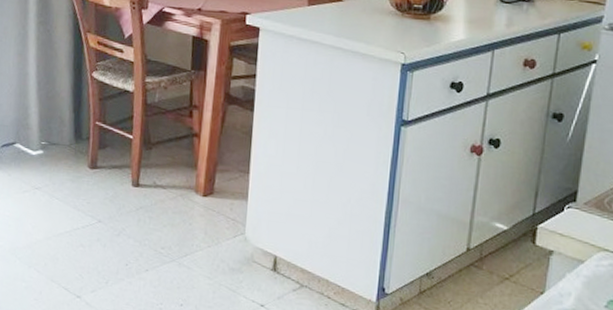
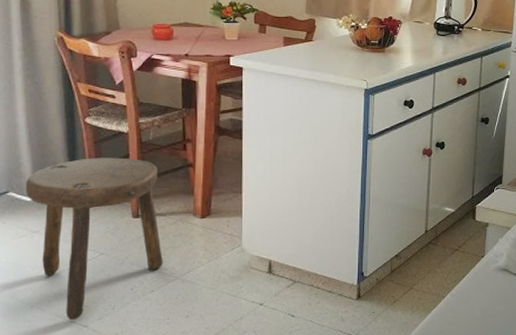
stool: none [31,115,161,288] -> present [25,157,163,320]

